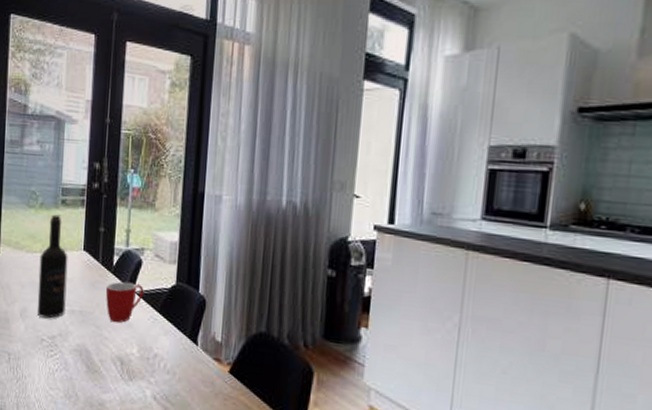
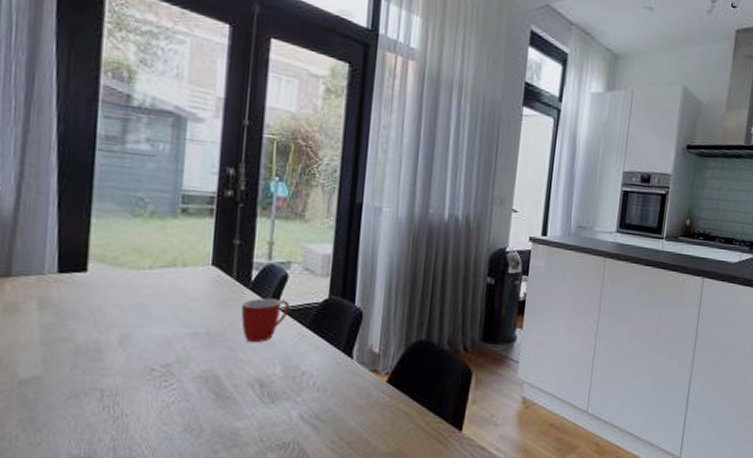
wine bottle: present [37,214,68,319] -> none [144,224,191,345]

